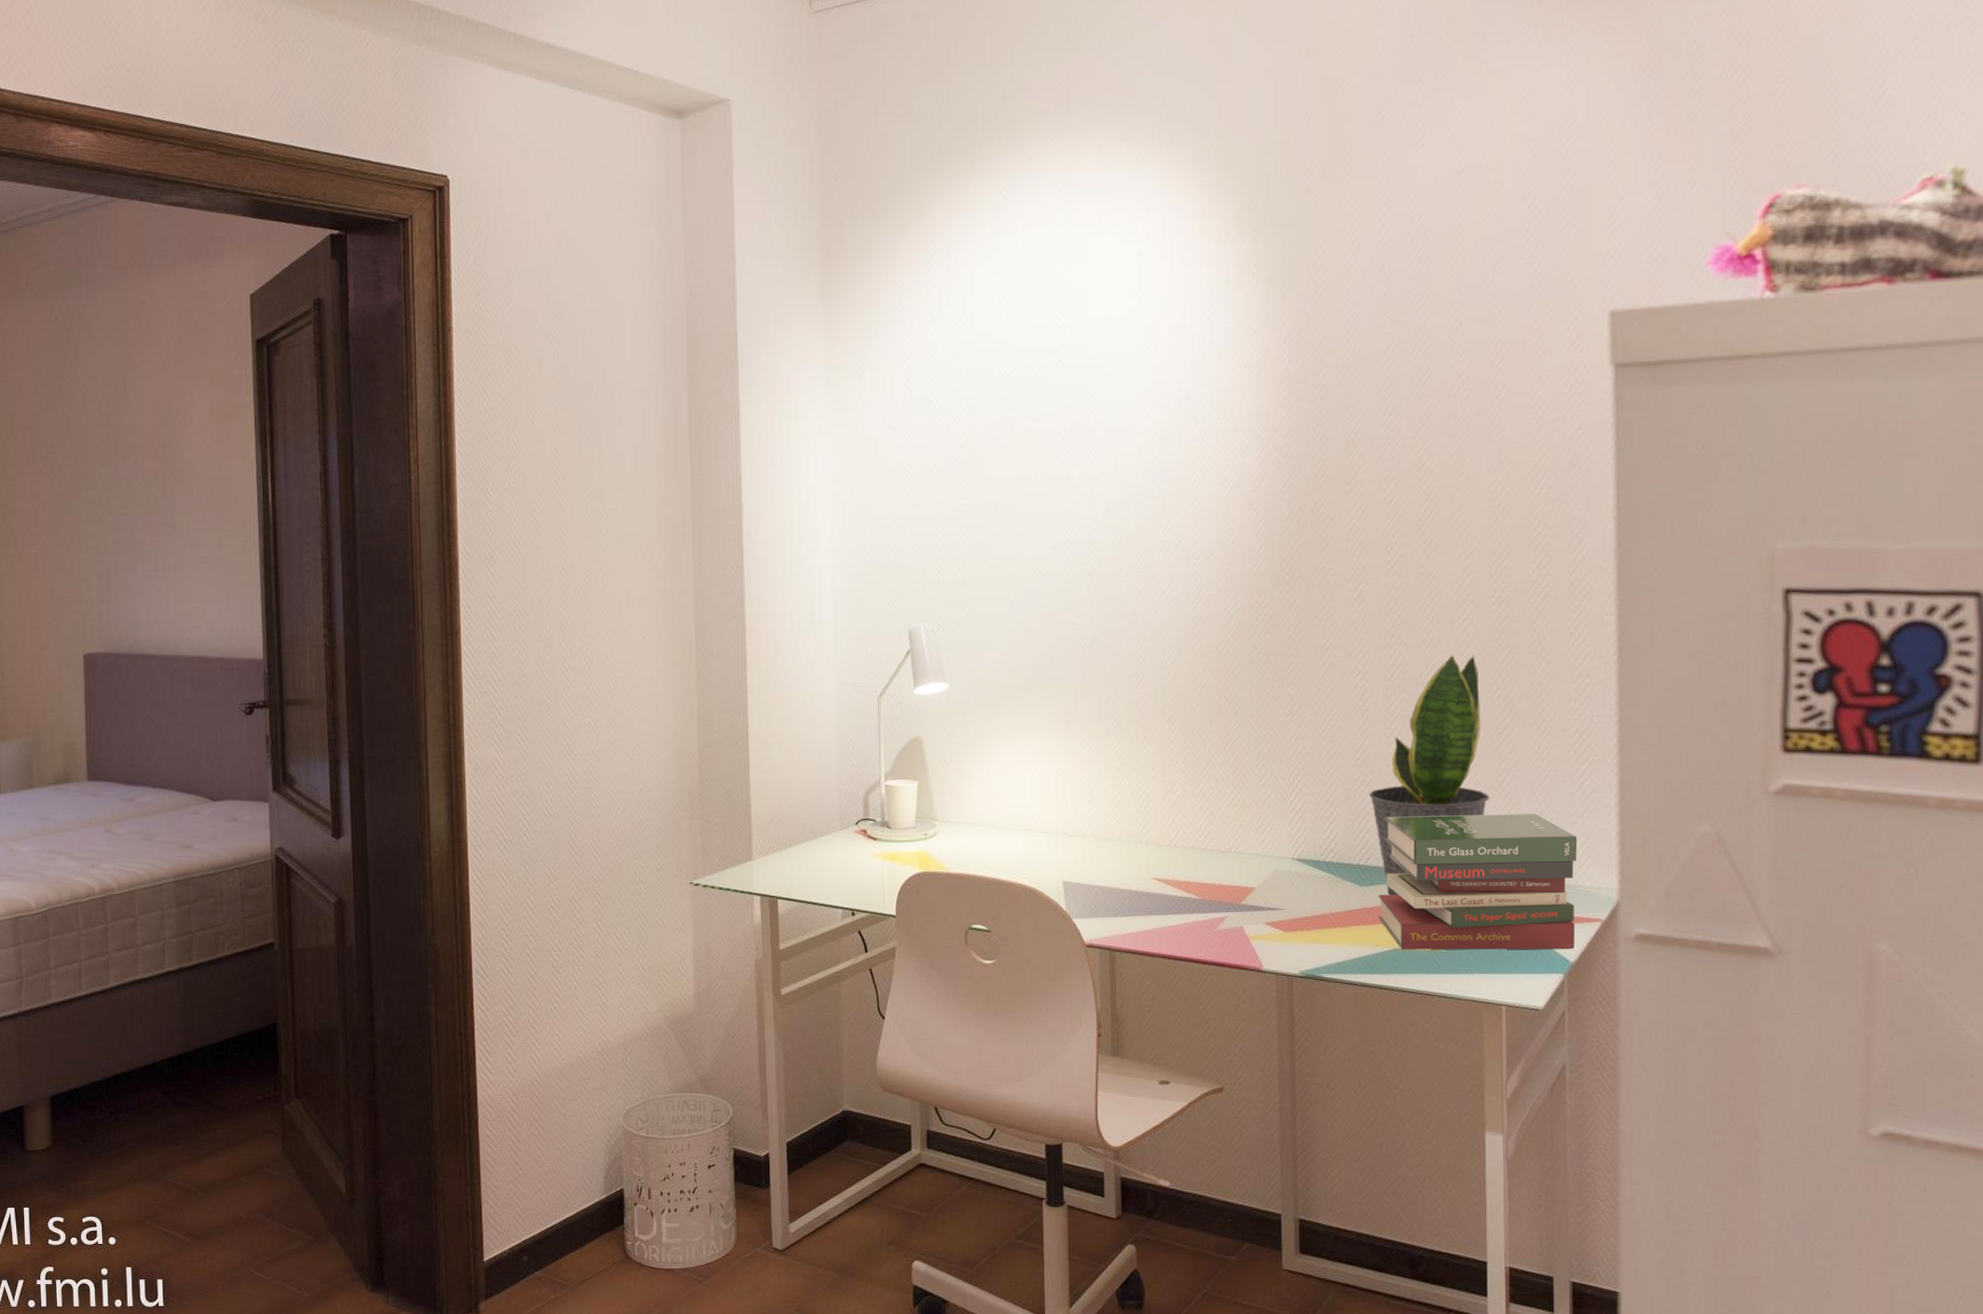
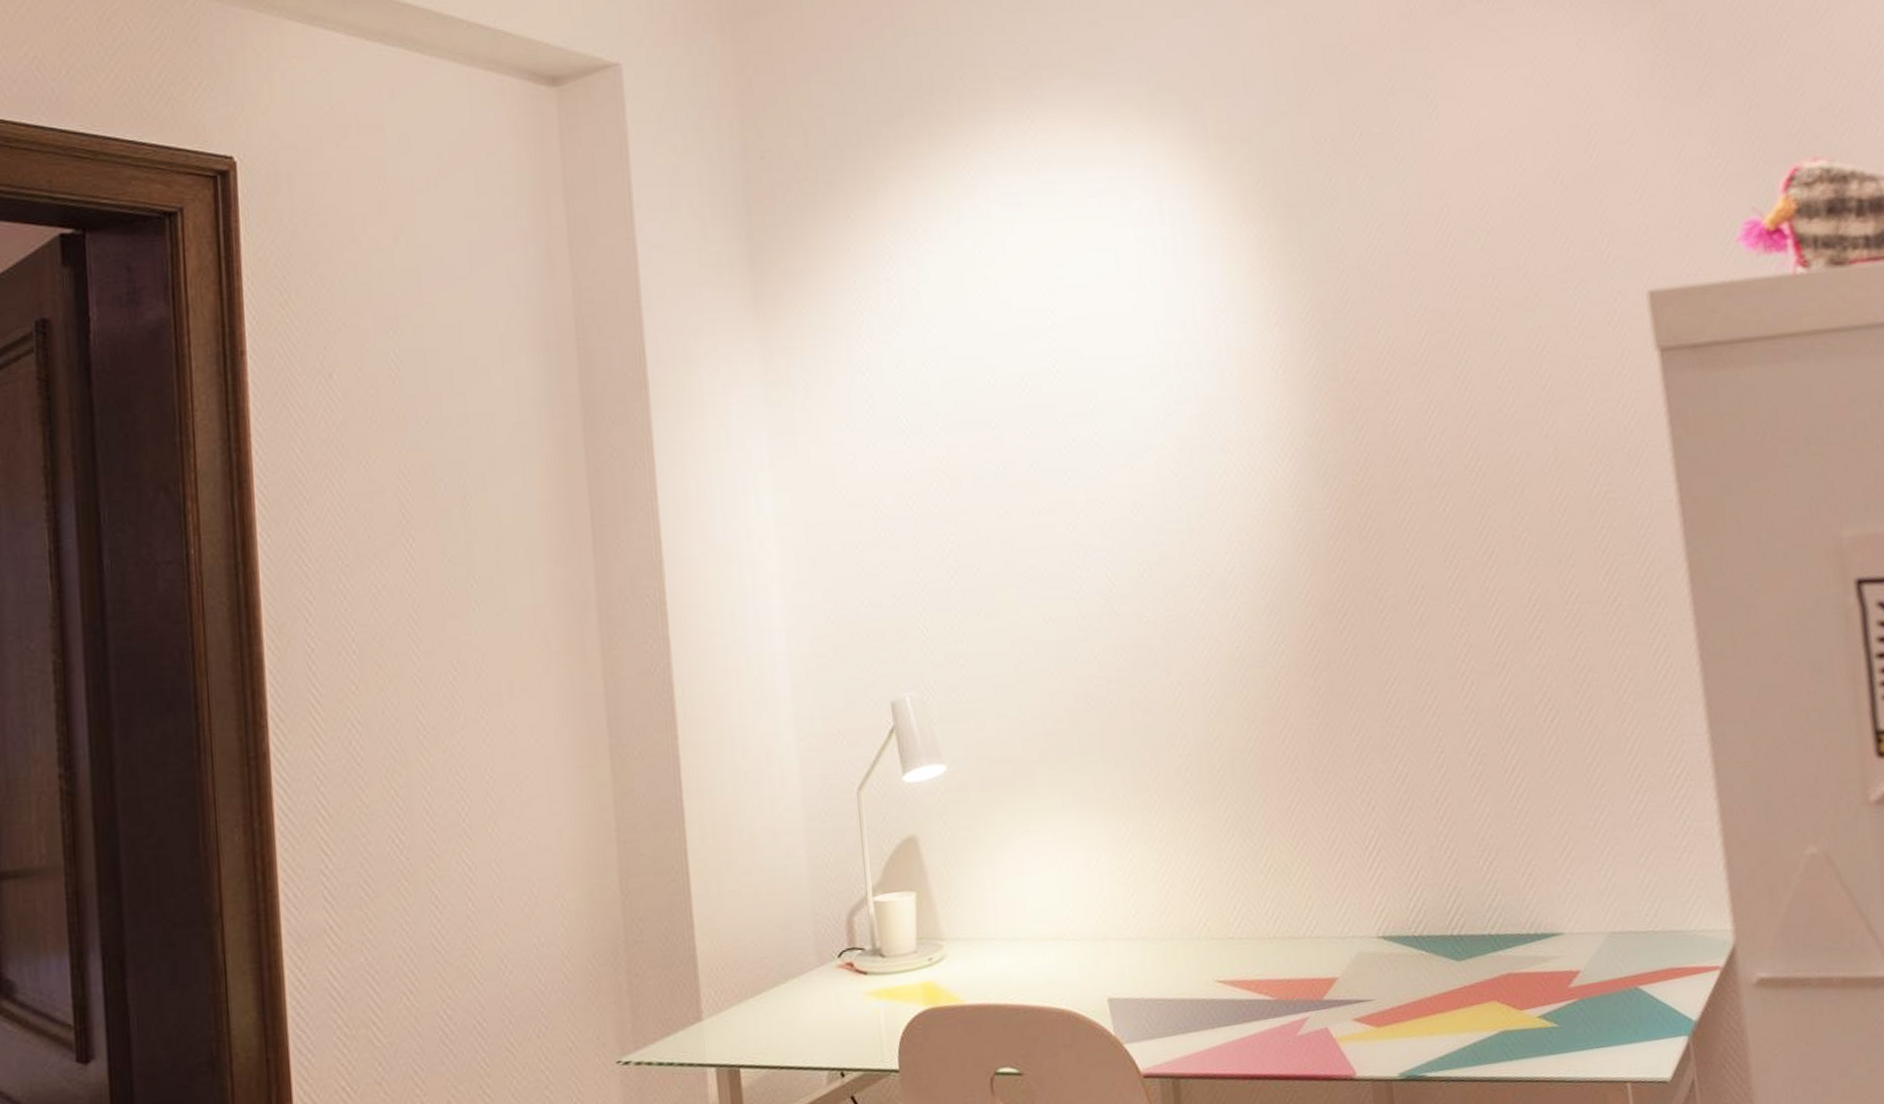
potted plant: present [1368,653,1490,896] -> none [1454,677,1587,968]
books: present [1378,814,1578,950] -> none [1477,853,1696,1031]

